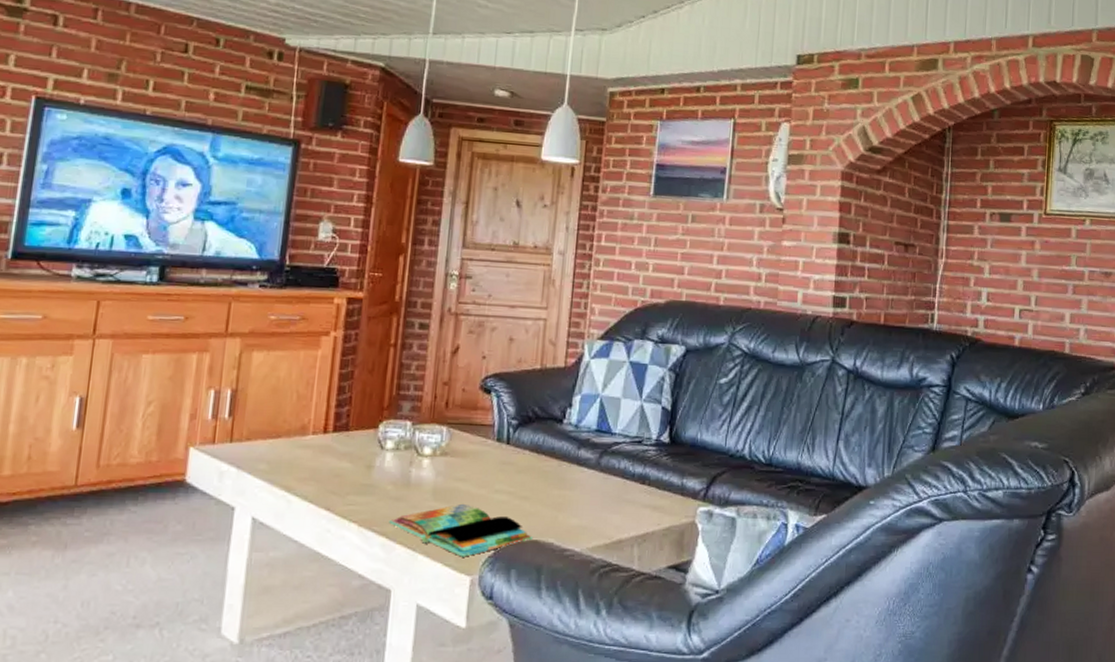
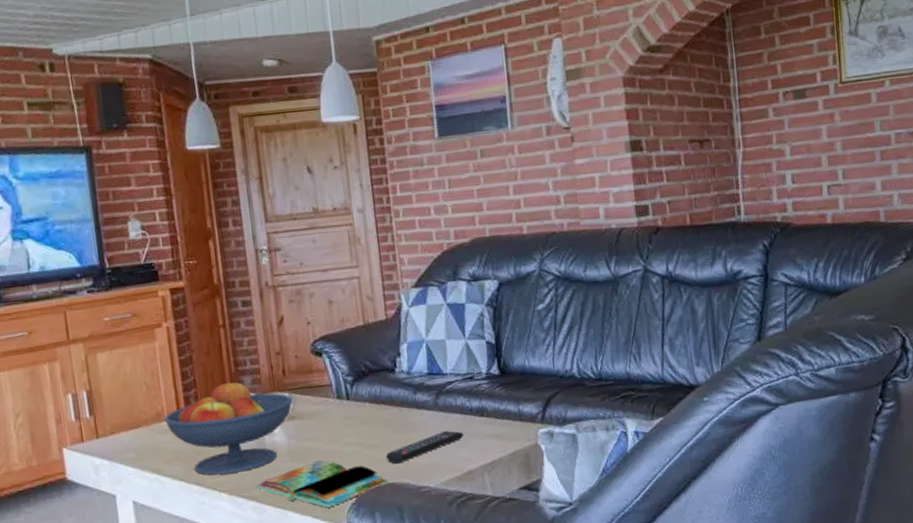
fruit bowl: none [307,404,450,503] -> present [163,381,292,476]
remote control: none [534,492,621,521] -> present [385,430,464,464]

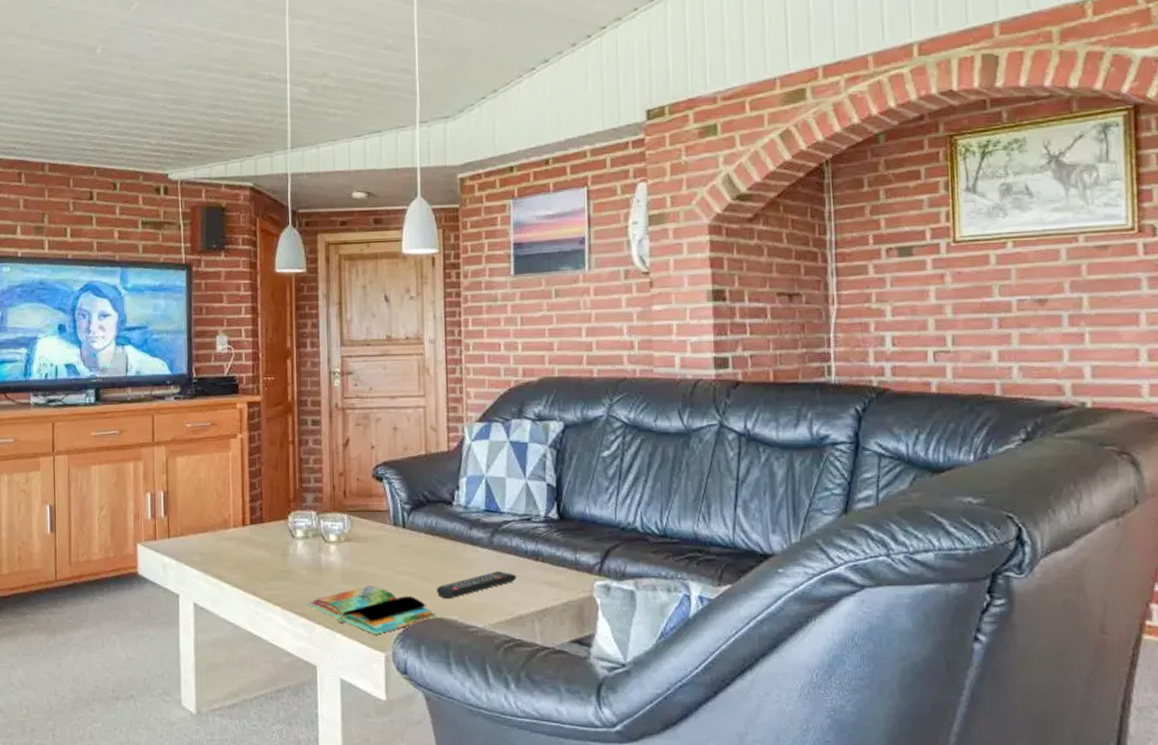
fruit bowl: present [163,381,292,476] -> none [229,496,350,587]

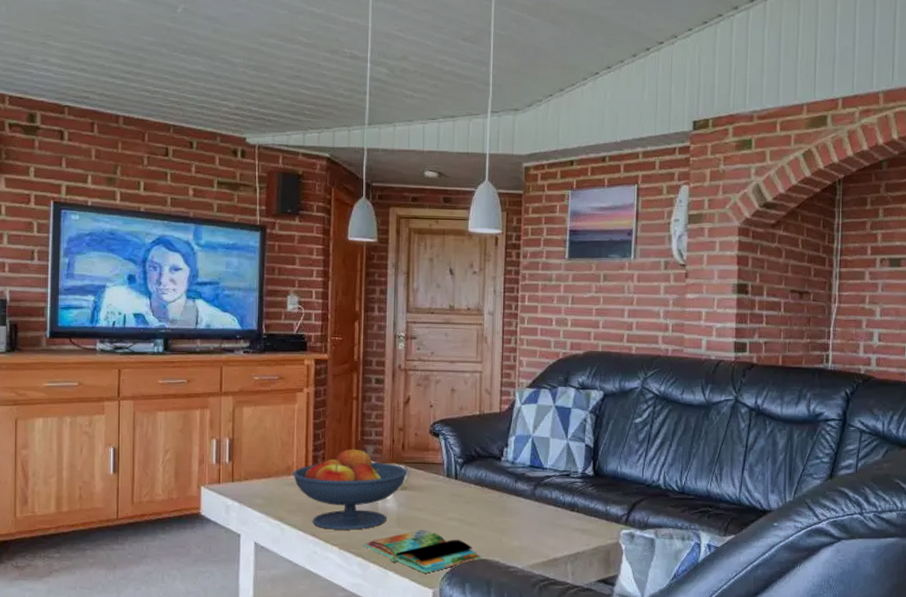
fruit bowl: none [229,496,350,587] -> present [292,447,407,530]
remote control: present [436,570,517,599] -> none [482,519,554,543]

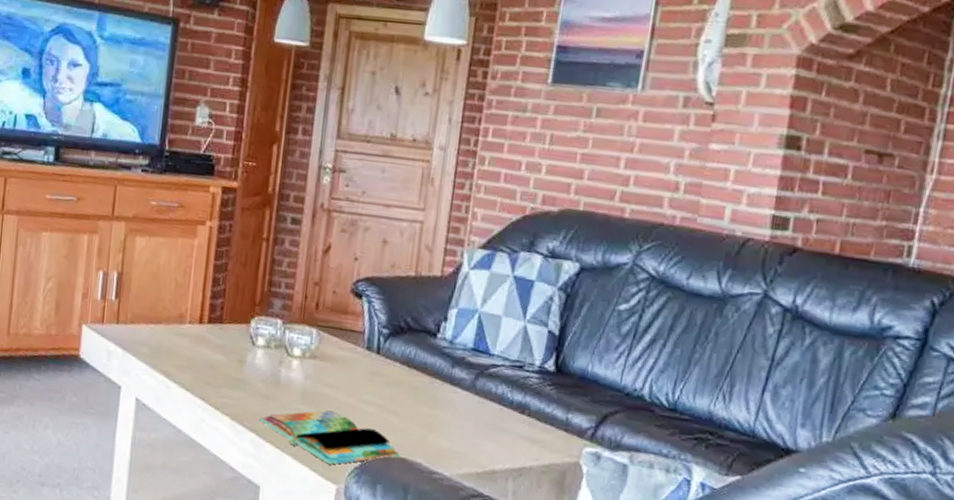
fruit bowl: present [292,447,407,530] -> none [184,299,319,400]

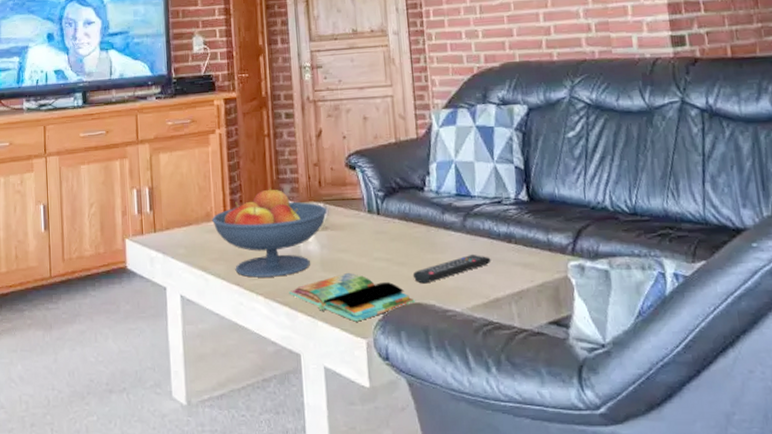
fruit bowl: none [184,299,319,400] -> present [211,188,327,278]
remote control: none [403,417,497,440] -> present [412,254,491,284]

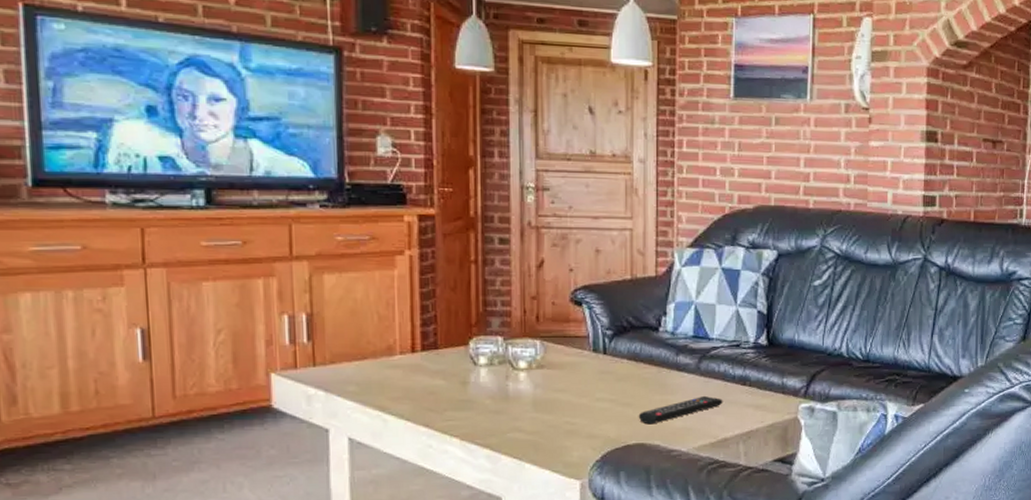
fruit bowl: present [211,188,327,278] -> none [394,321,543,418]
book: present [288,272,416,322] -> none [491,413,639,463]

